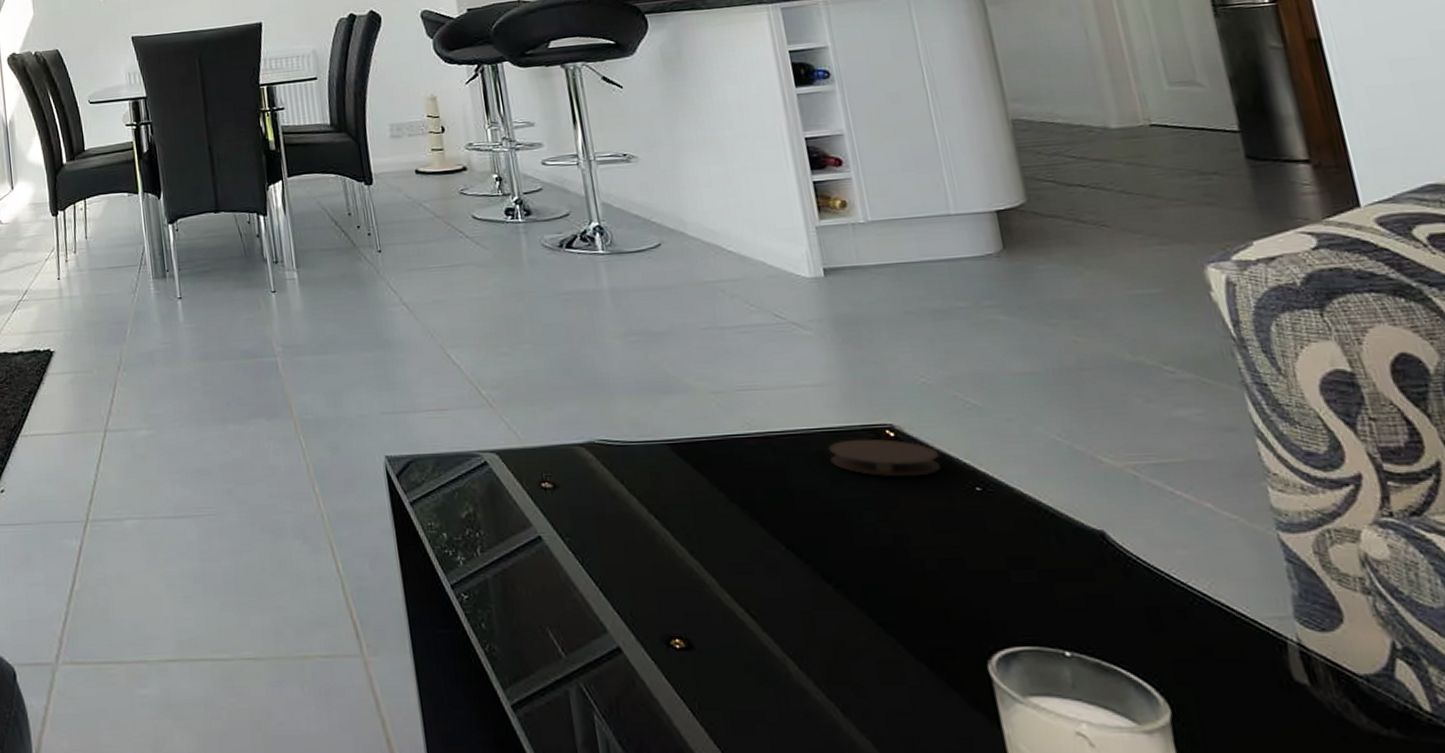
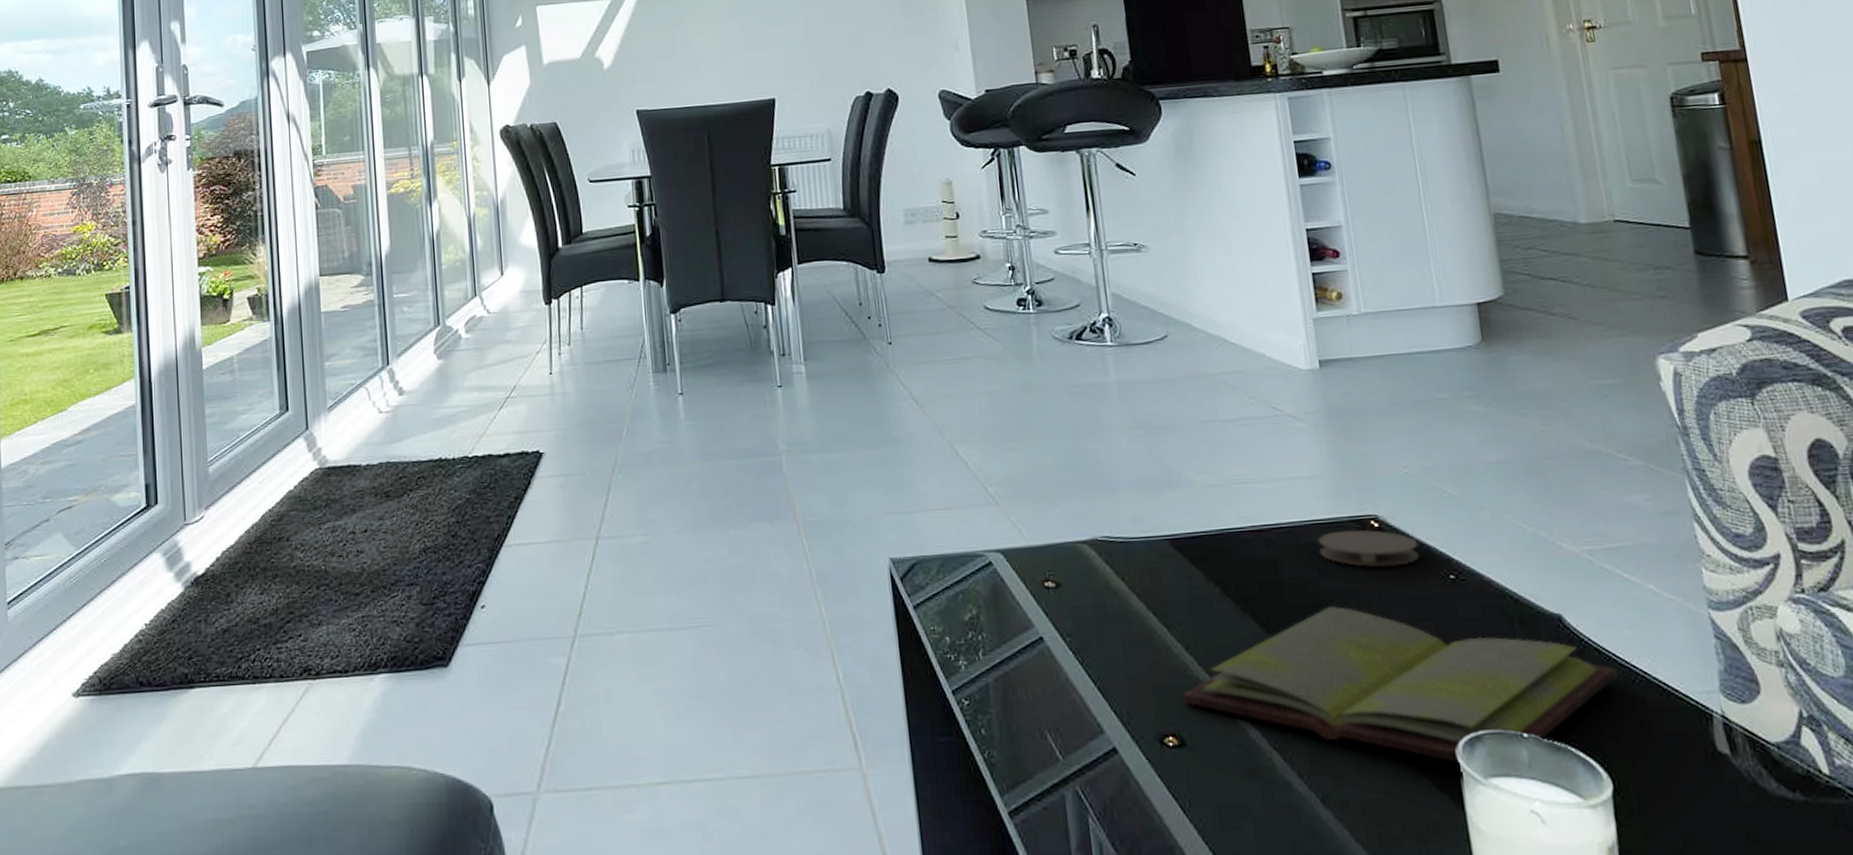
diary: none [688,514,1172,679] -> present [1182,605,1617,763]

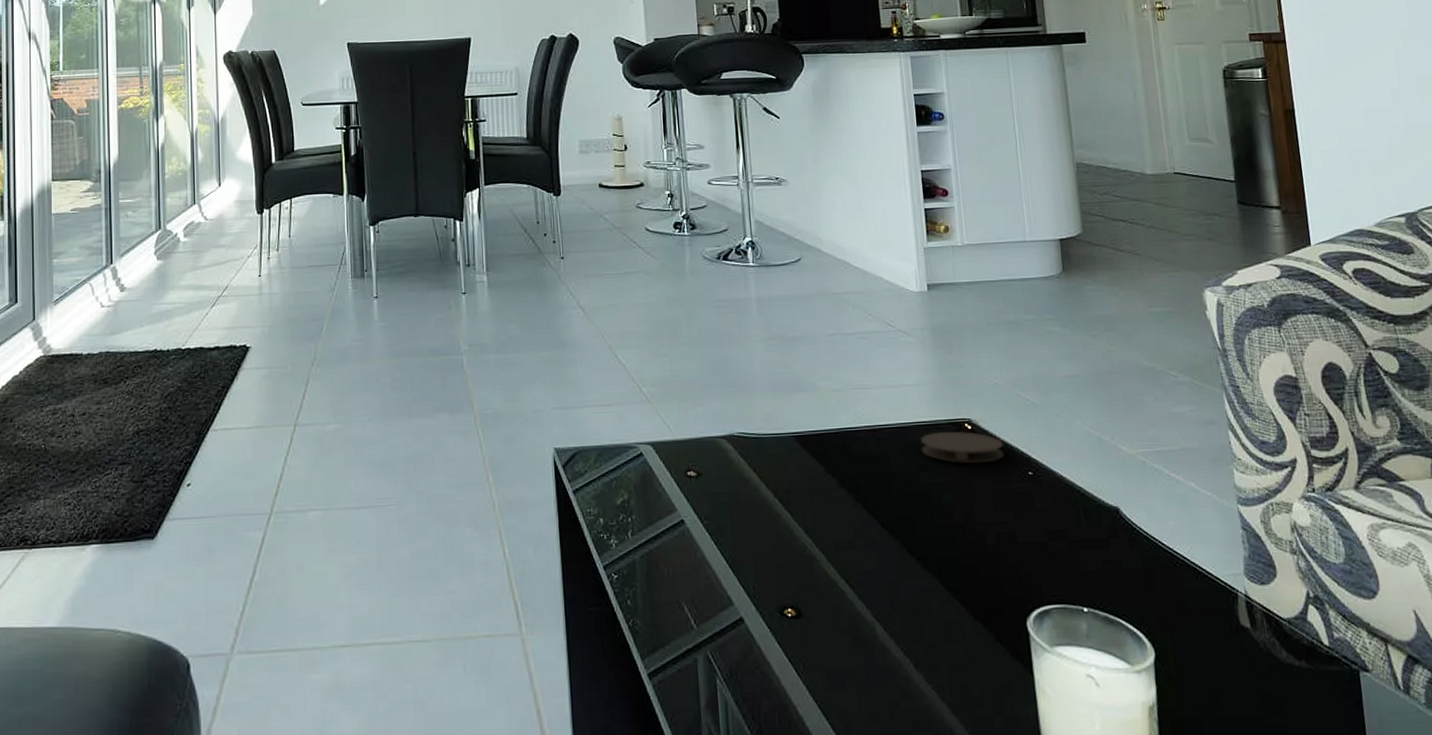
diary: present [1182,605,1617,763] -> none [801,496,1162,633]

